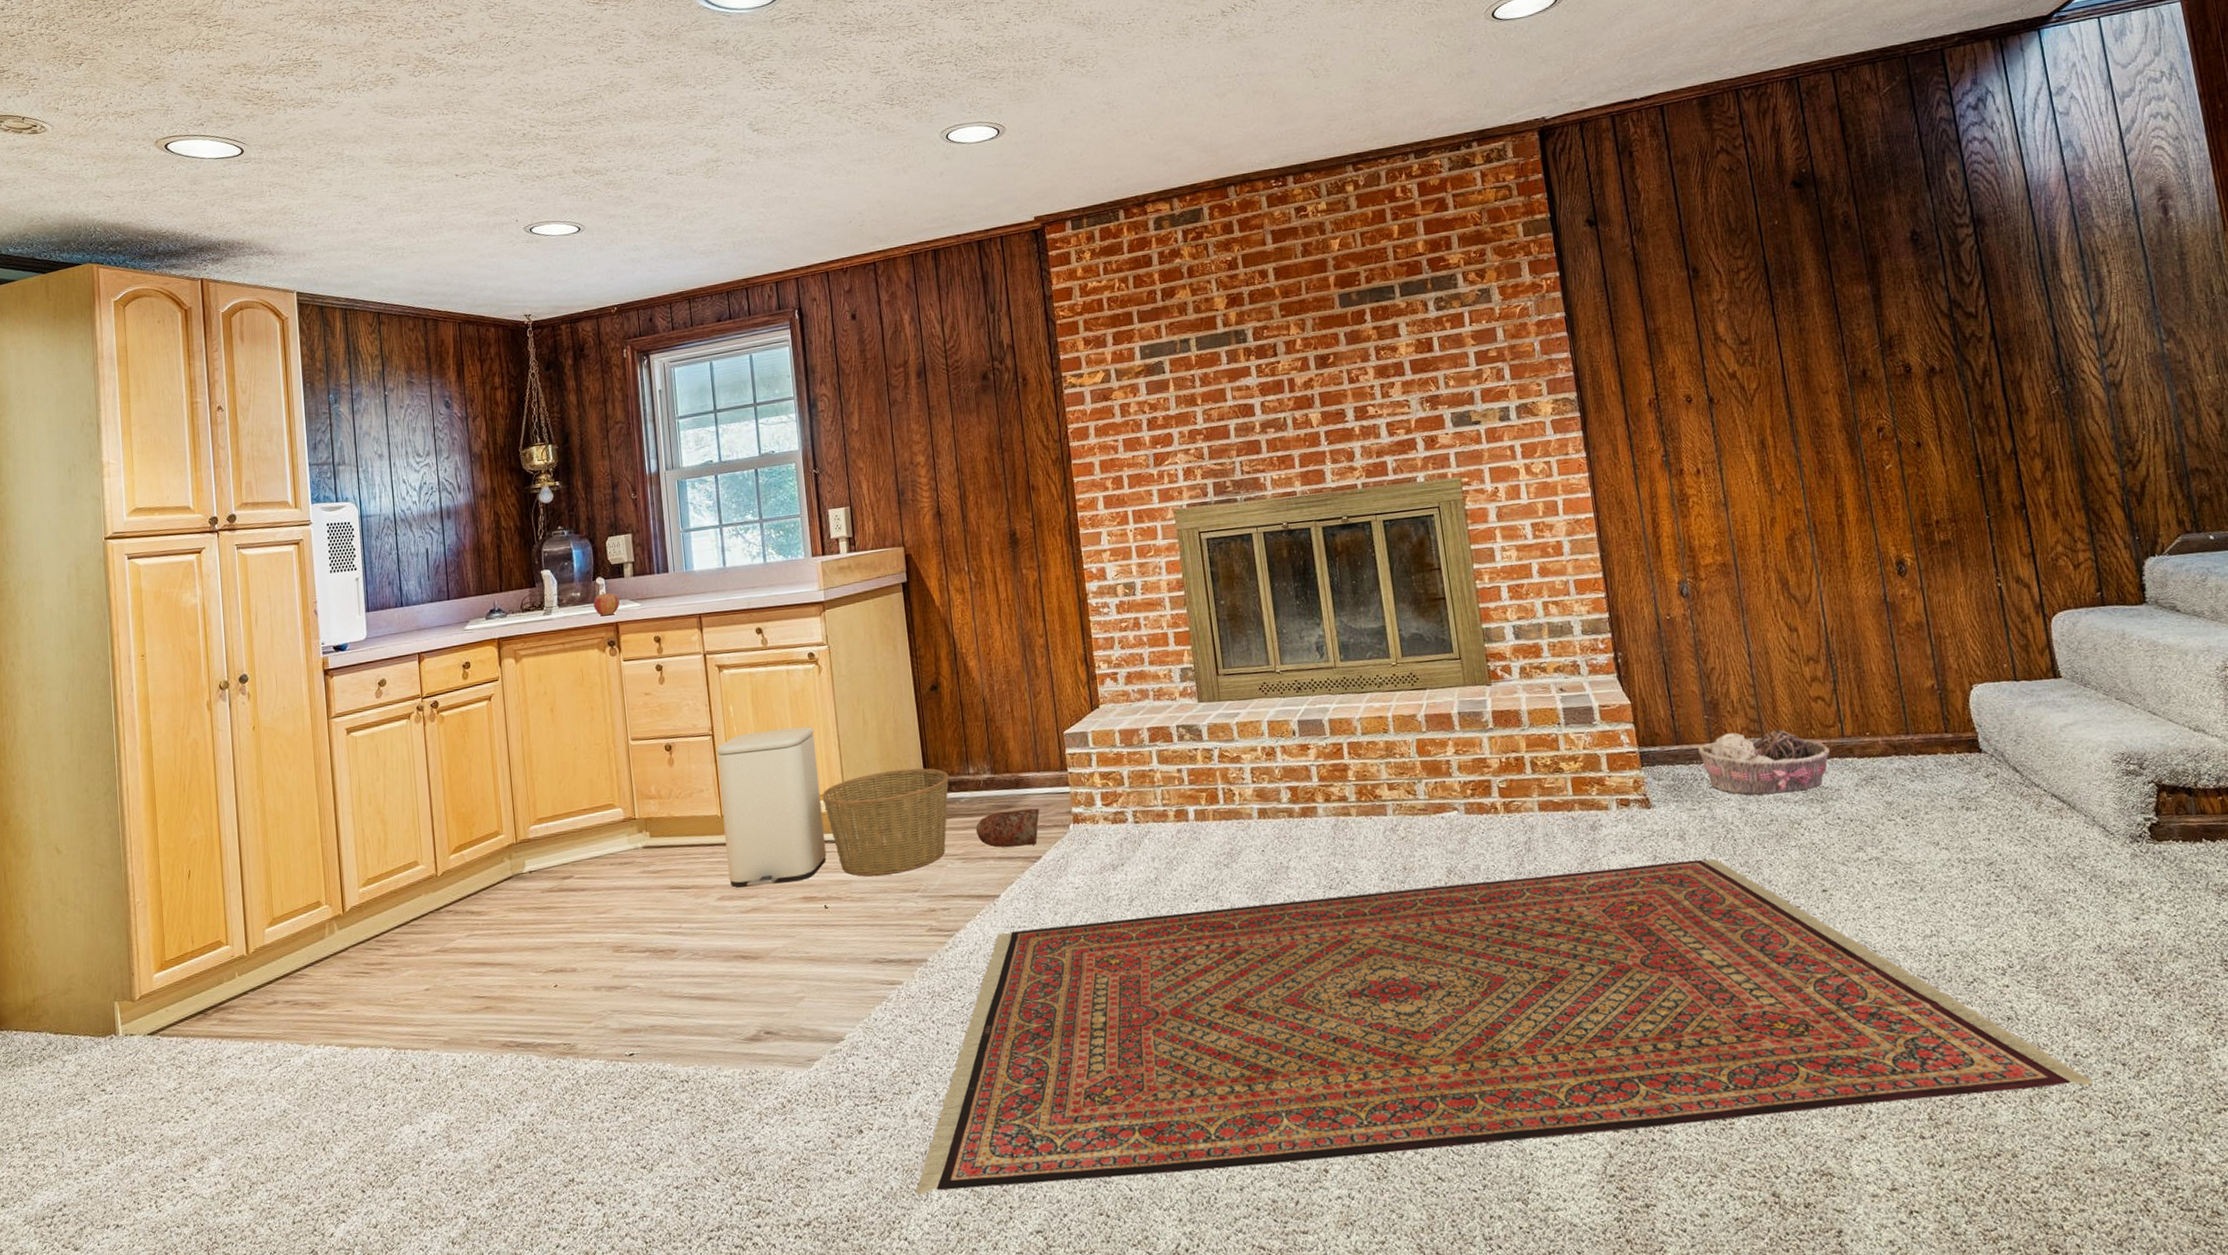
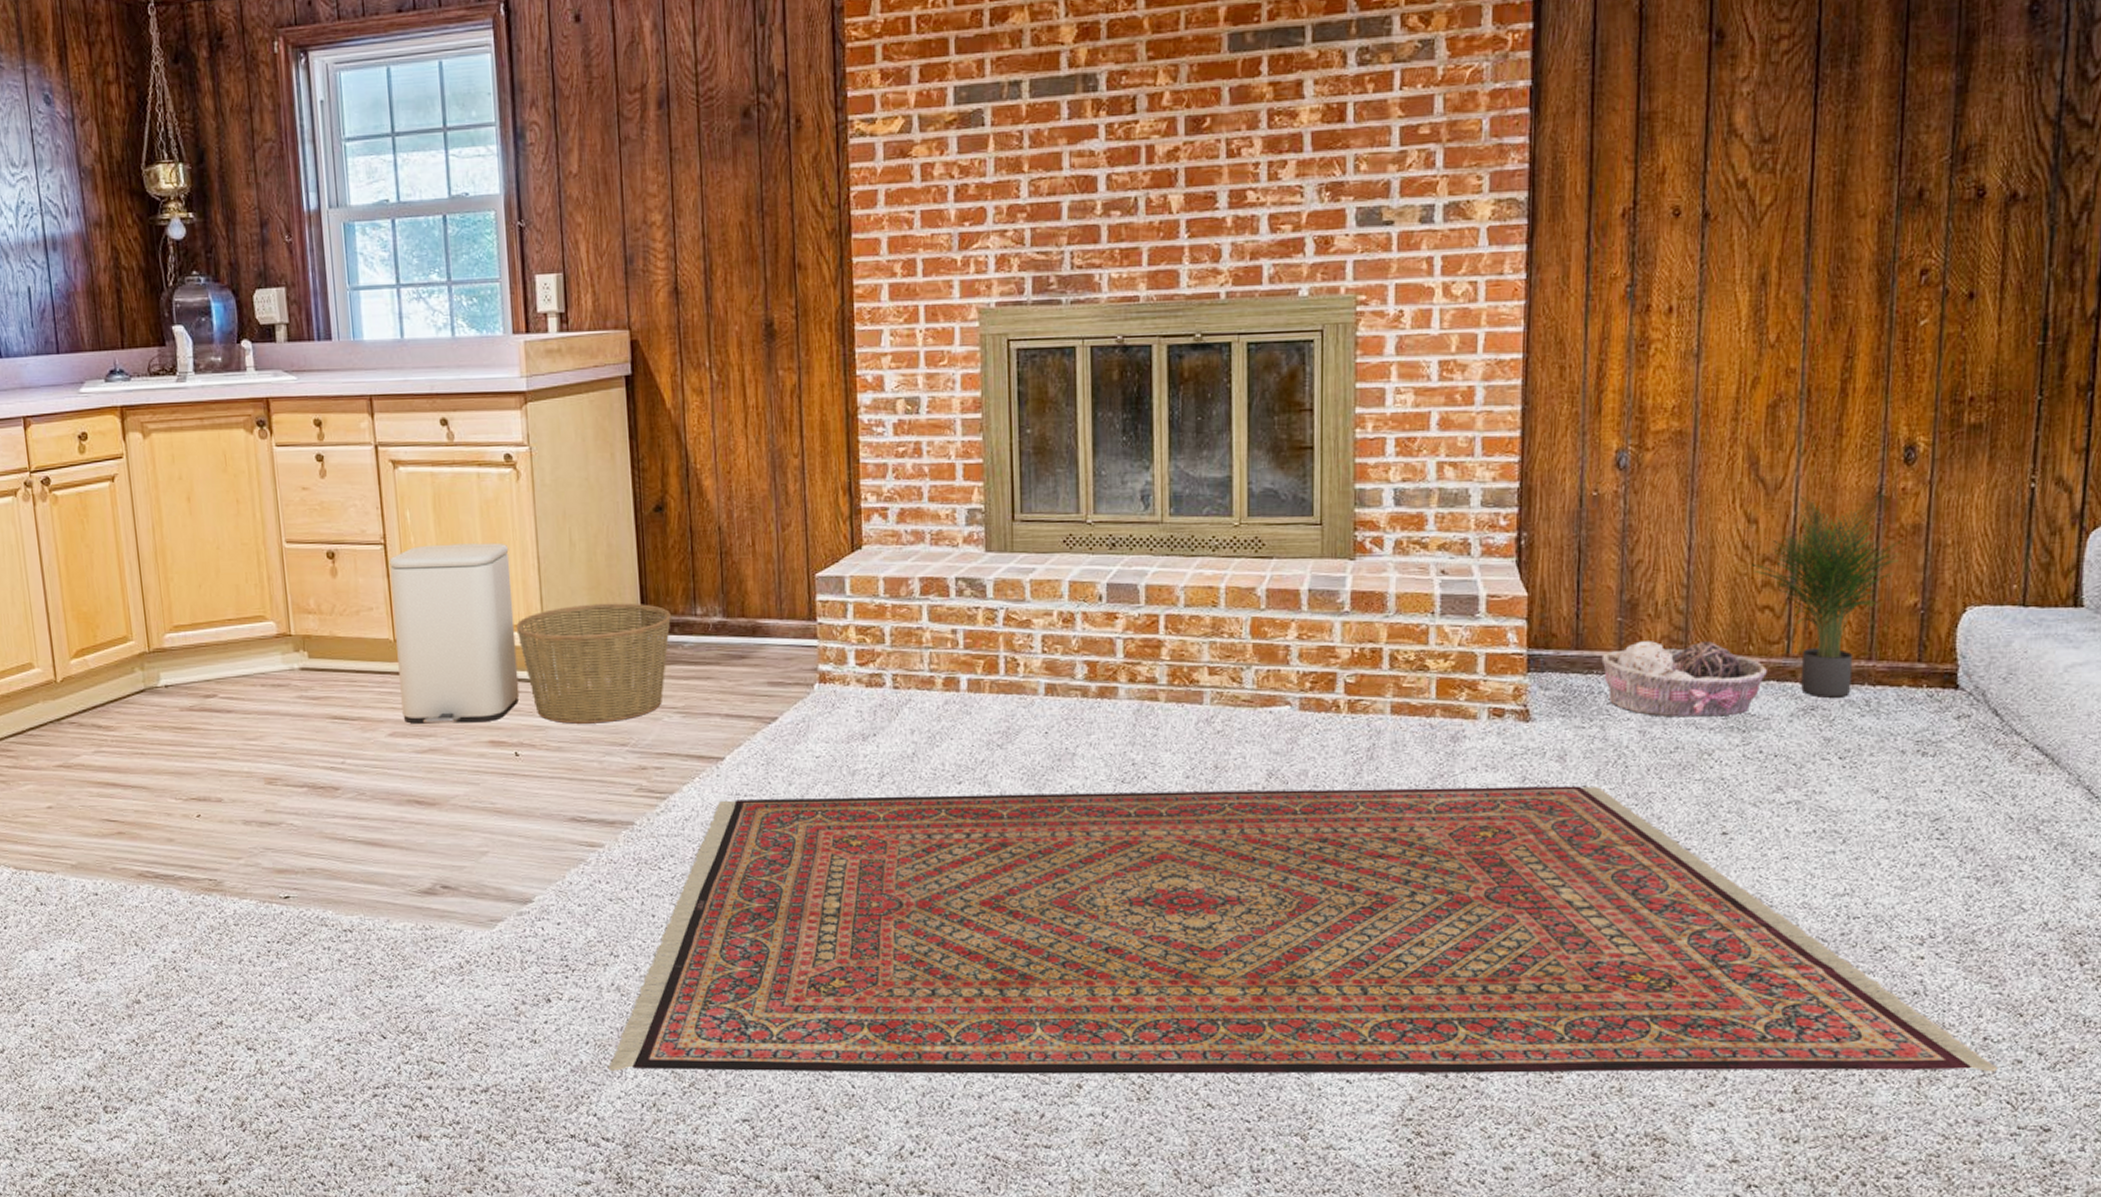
fruit: present [593,592,620,616] -> none [238,358,271,389]
decorative log: present [975,808,1040,848] -> none [700,661,780,704]
potted plant: none [1800,599,1914,769] -> present [1752,492,1907,698]

